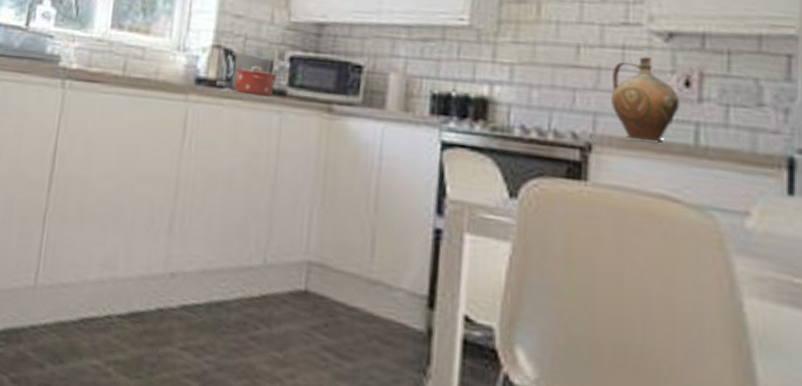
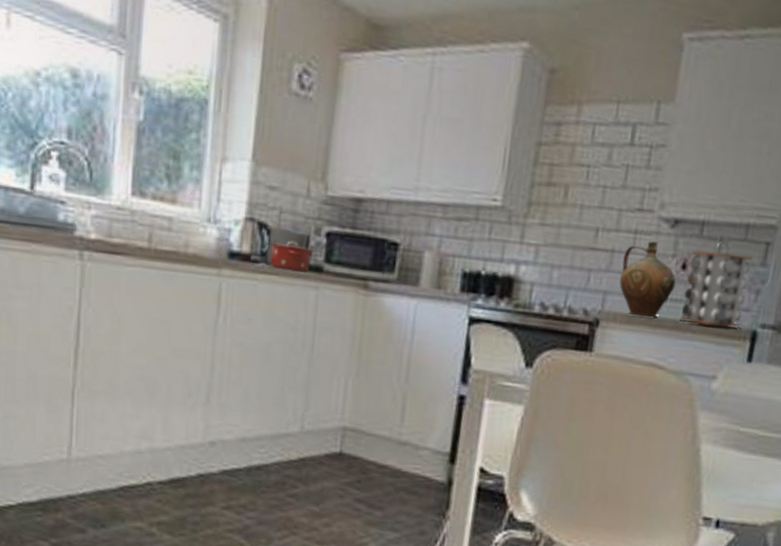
spice rack: none [691,53,774,155] -> present [680,240,754,329]

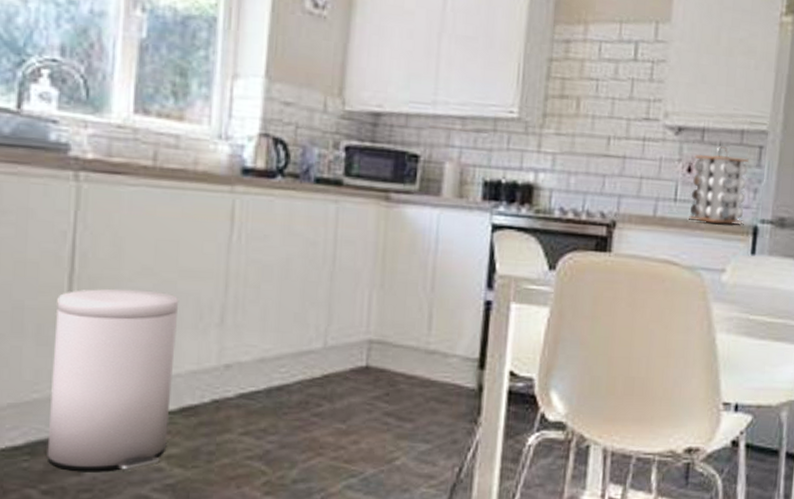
pedal bin: none [56,363,170,533] -> present [46,288,179,472]
toaster: present [251,227,312,266] -> none [266,142,330,181]
casserole: present [269,240,315,273] -> none [286,155,333,187]
ceramic jug: present [619,241,676,318] -> none [632,147,684,218]

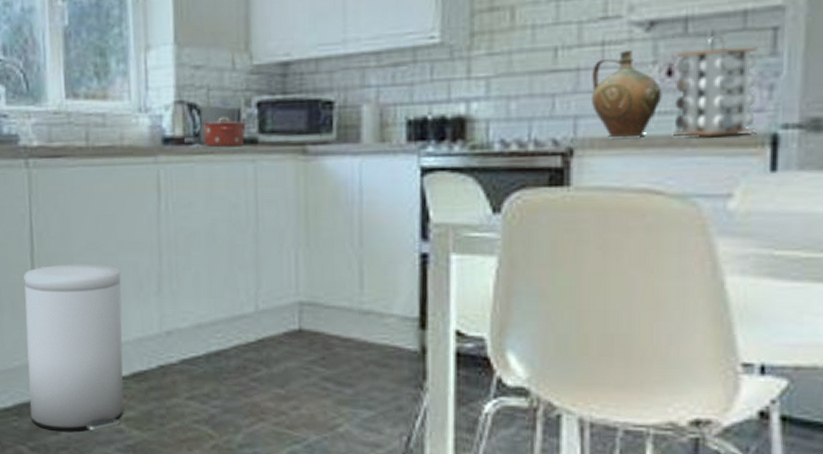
toaster: none [266,142,330,181] -> present [184,105,243,146]
casserole: none [286,155,333,187] -> present [201,117,247,148]
ceramic jug: none [632,147,684,218] -> present [592,50,662,138]

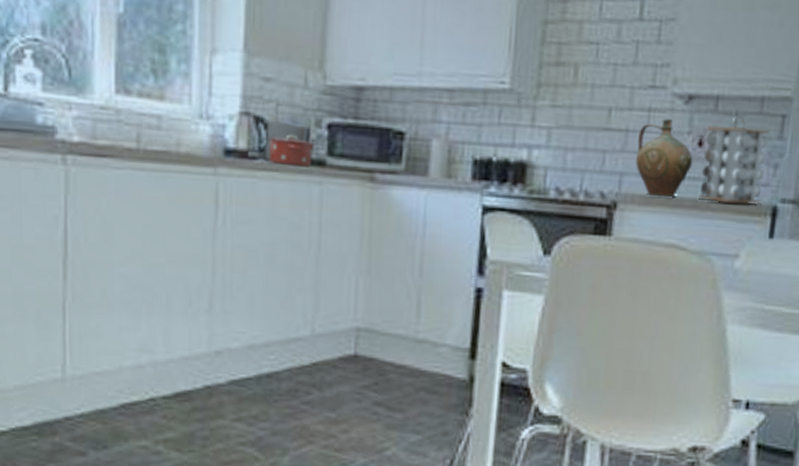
pedal bin: present [24,264,124,432] -> none [53,273,169,454]

